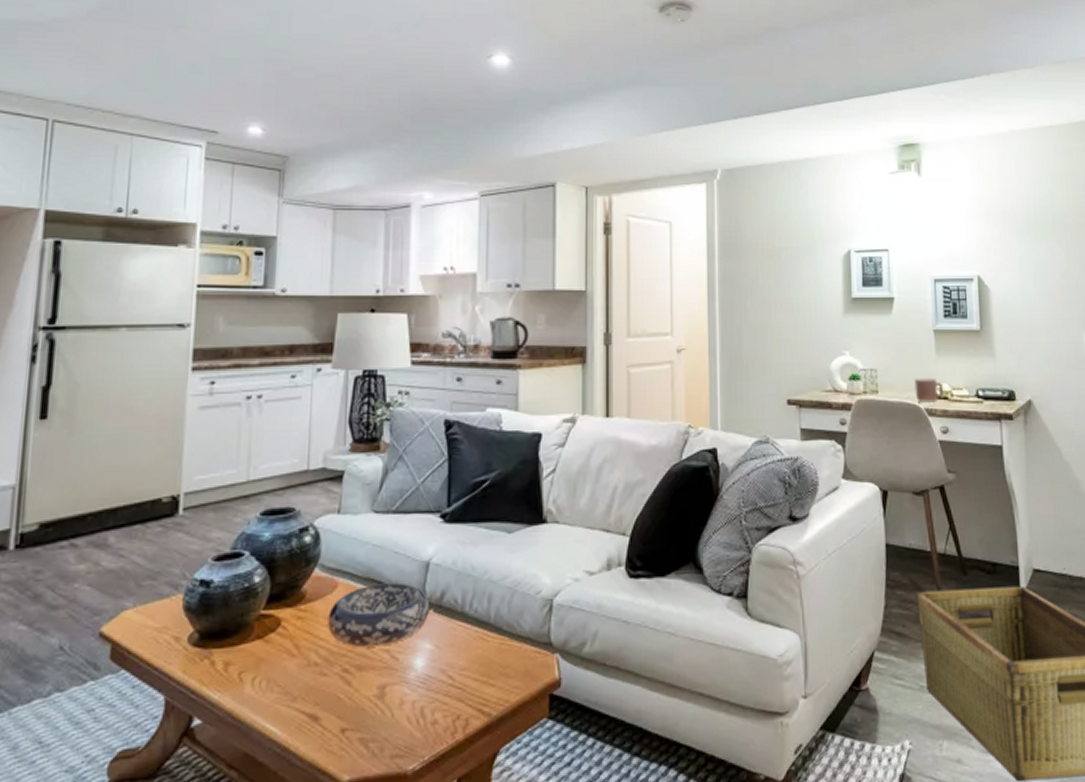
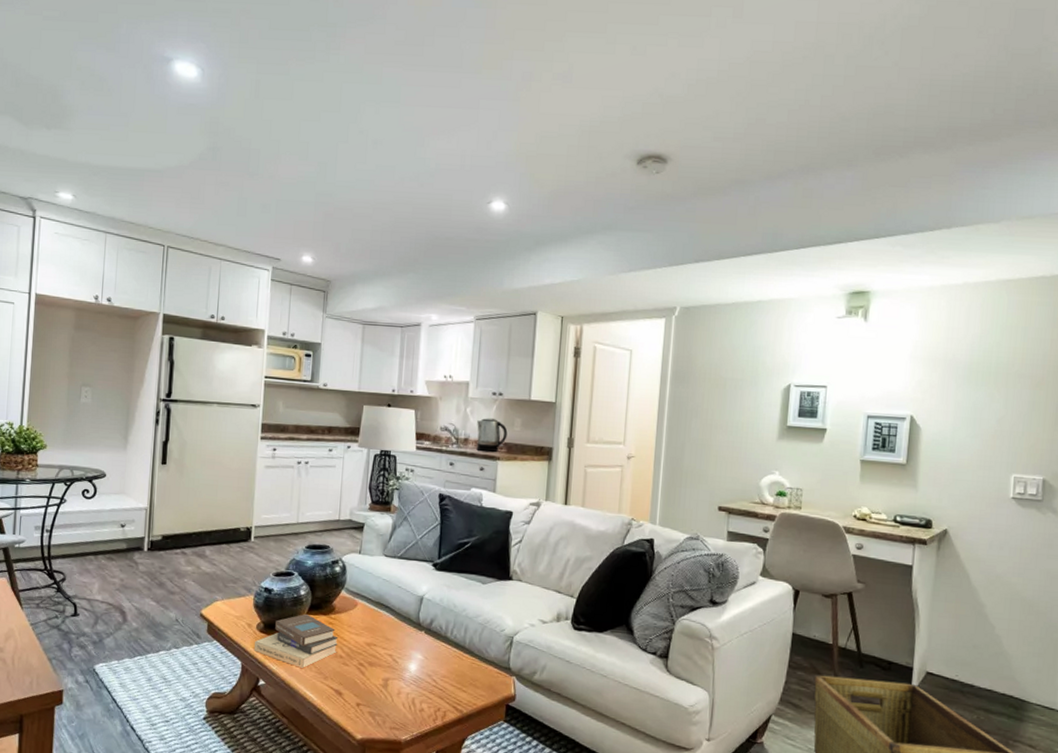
books: none [183,609,311,692] -> present [253,613,338,669]
decorative bowl: present [326,582,430,648] -> none [349,607,422,652]
mug: present [914,377,944,403] -> none [835,499,863,522]

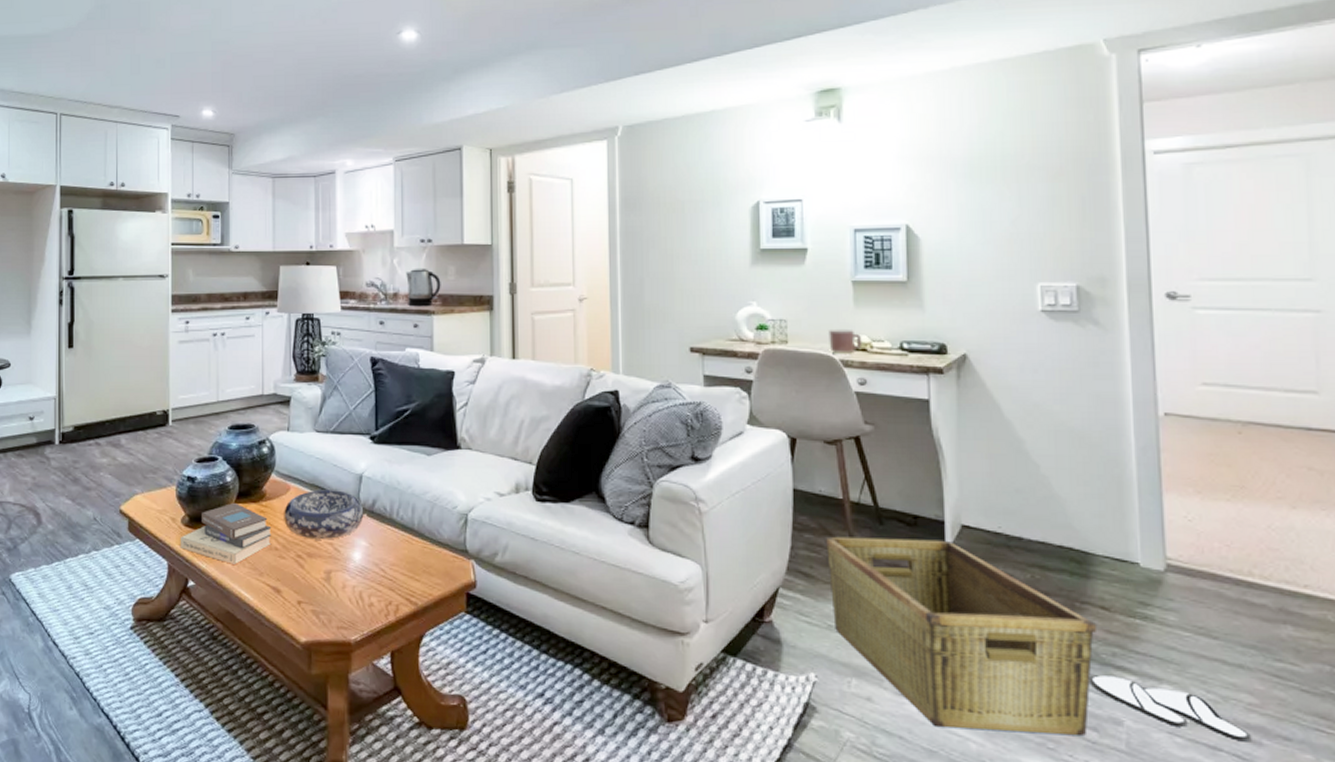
decorative bowl: none [349,607,422,652] -> present [282,489,364,540]
mug: none [835,499,863,522] -> present [828,328,862,354]

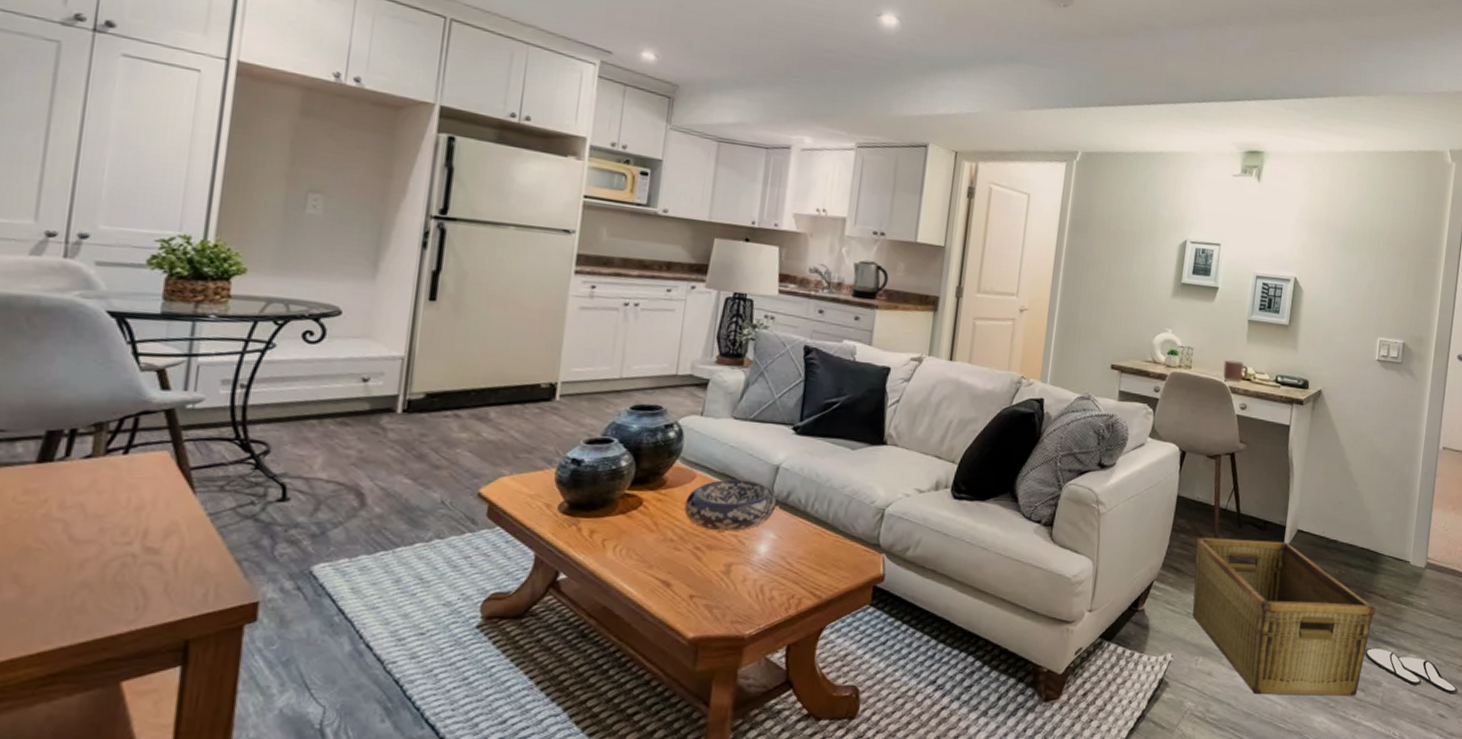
books: present [180,502,272,566] -> none [552,489,669,557]

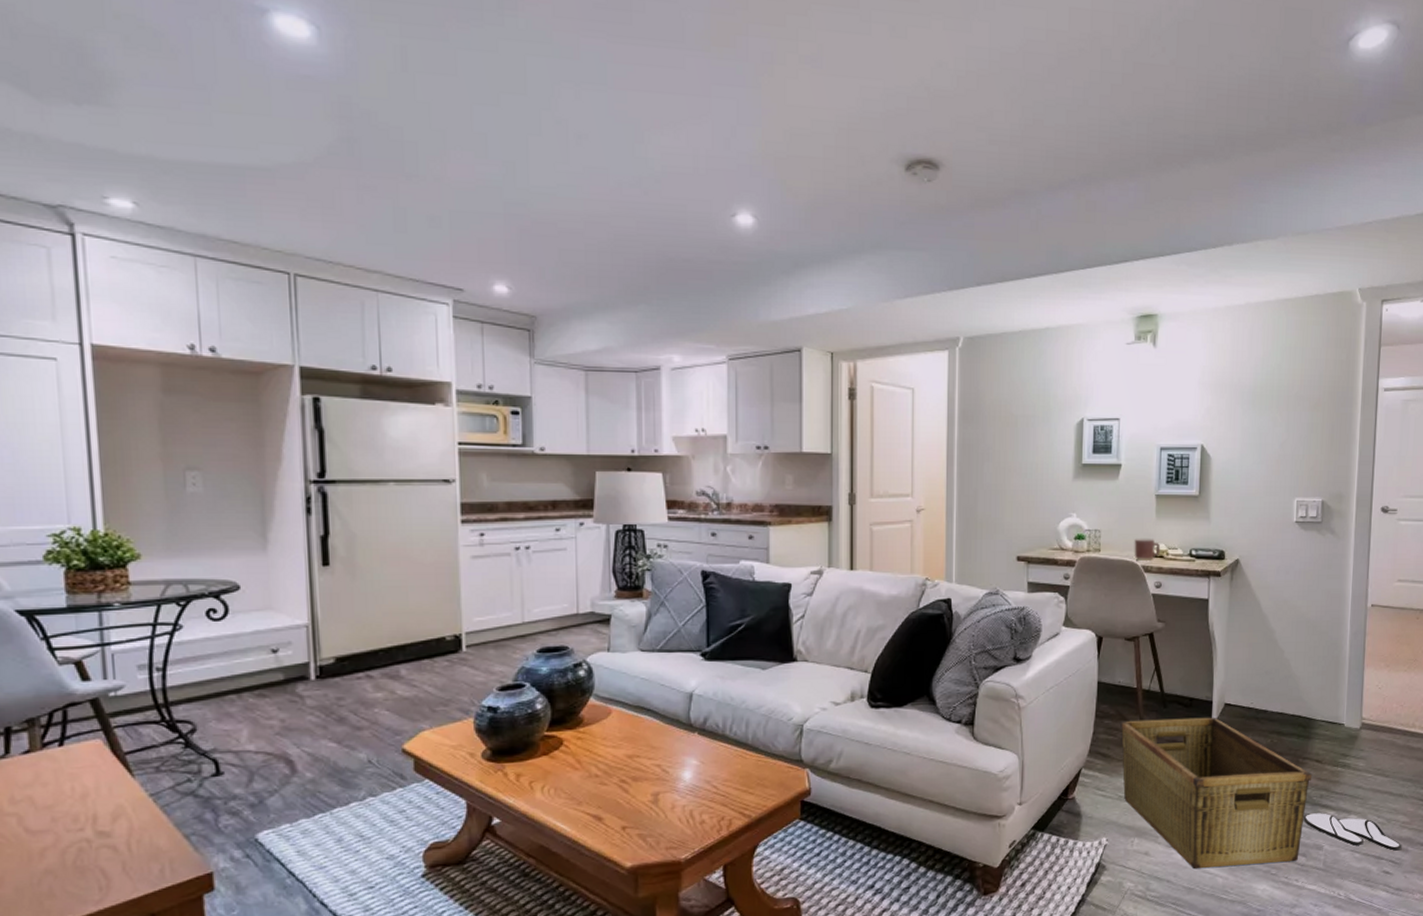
decorative bowl: present [683,479,777,532] -> none [603,710,695,763]
kettle: present [851,259,889,299] -> none [741,476,778,517]

